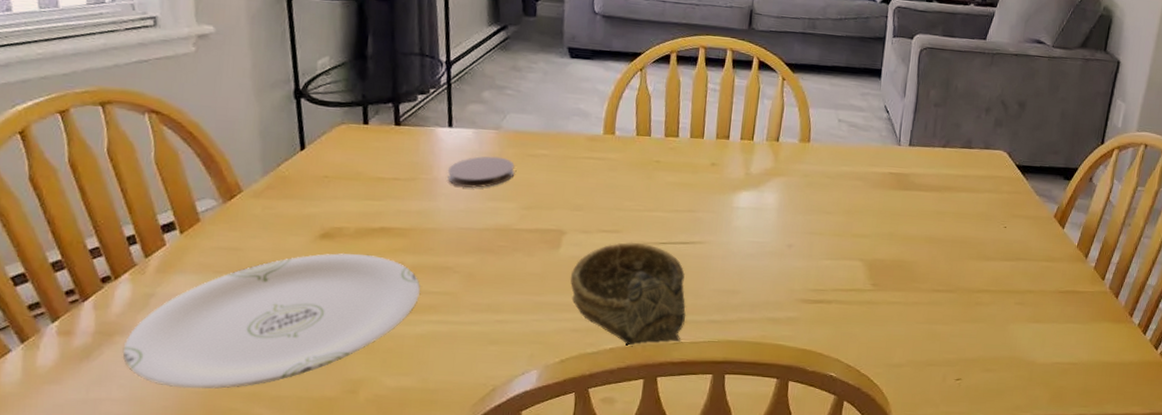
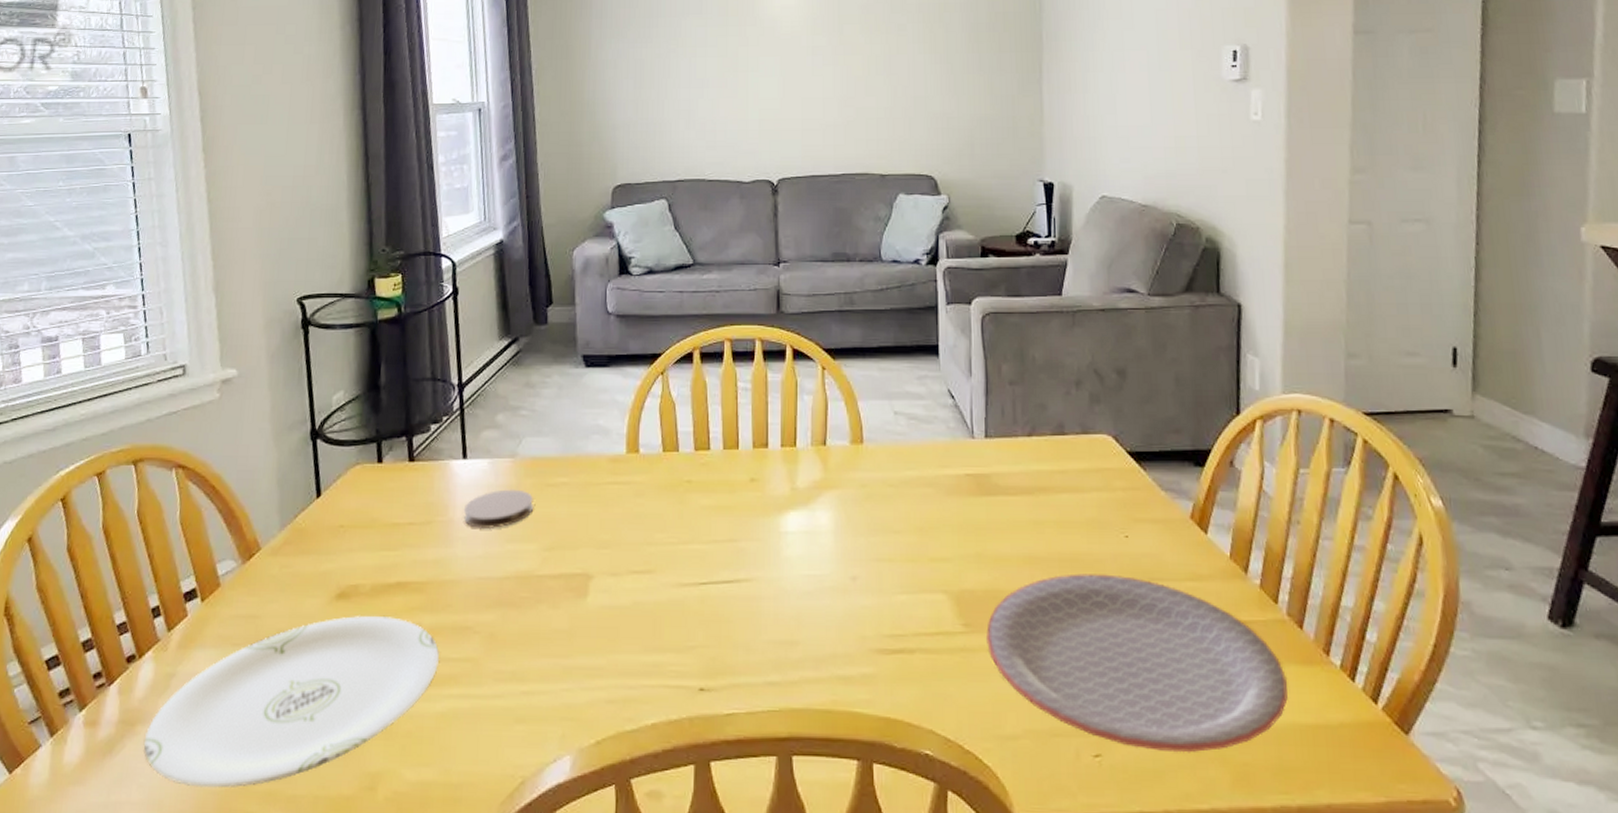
decorative bowl: present [570,242,686,347] -> none [601,584,737,722]
plate: none [888,252,1100,379] -> present [986,573,1288,753]

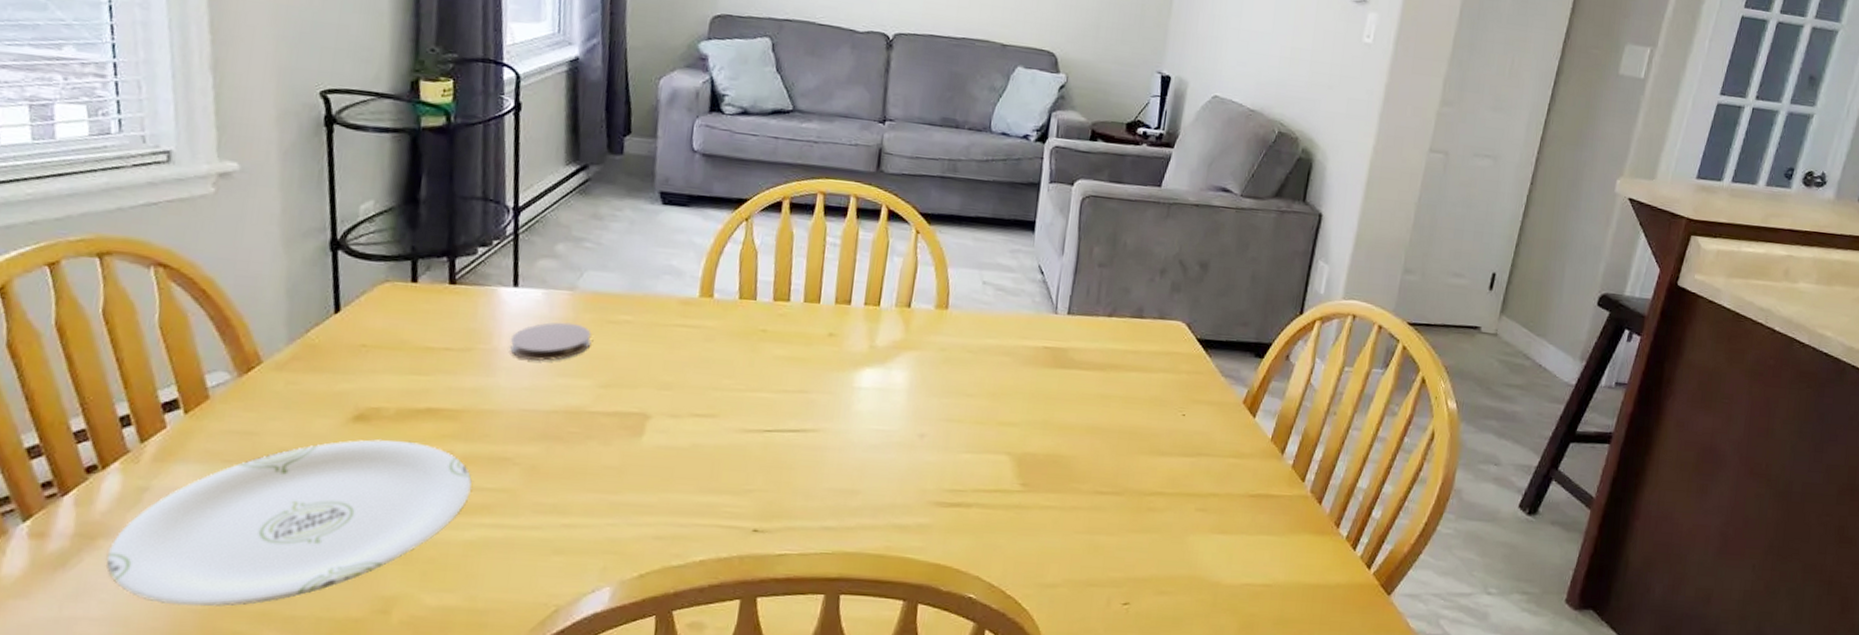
plate: present [986,573,1288,753] -> none [1041,445,1300,604]

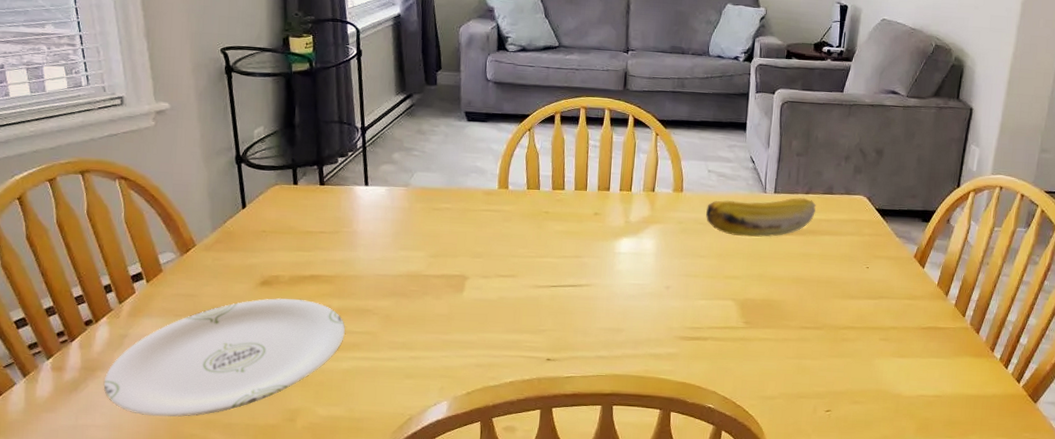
coaster: present [510,322,592,361] -> none [365,210,423,239]
banana: none [977,321,1122,372] -> present [706,197,817,237]

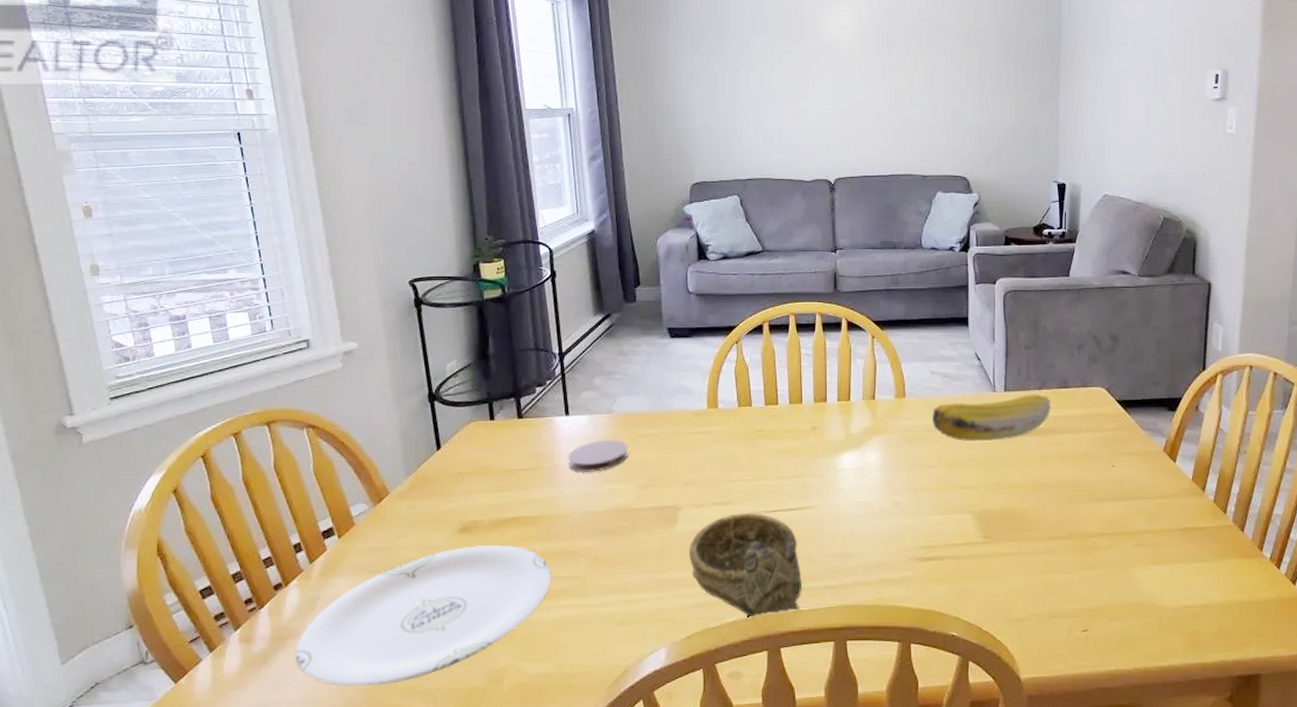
coaster: none [365,210,423,239] -> present [567,439,629,472]
decorative bowl: none [473,285,576,381] -> present [688,512,802,619]

